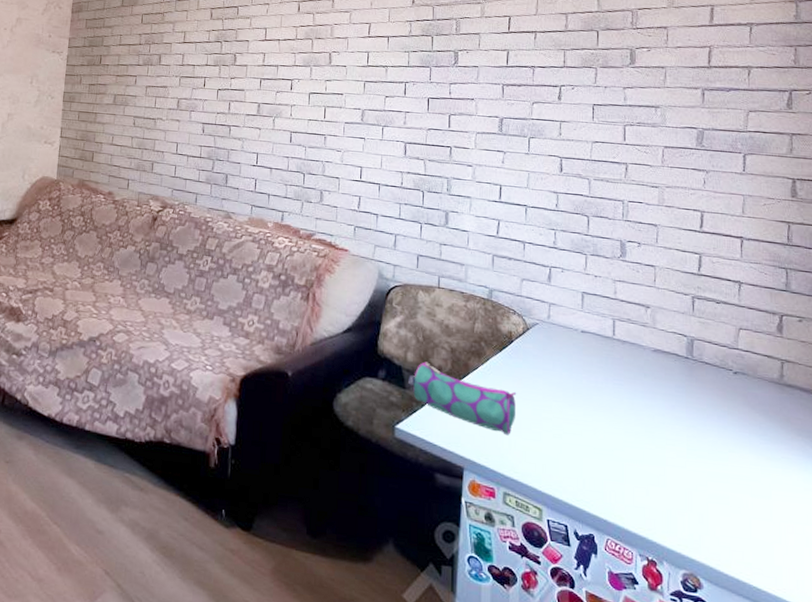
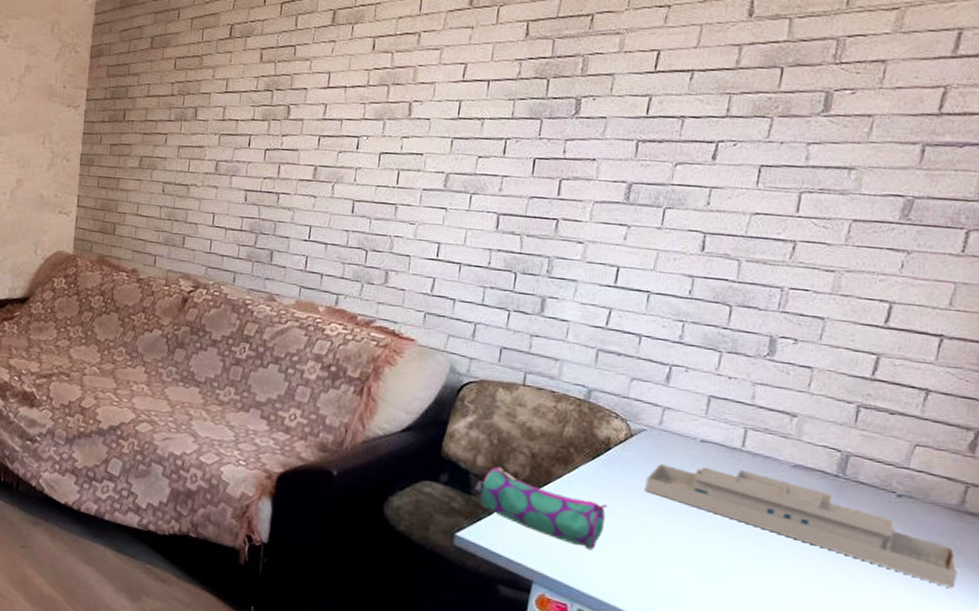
desk organizer: none [544,352,790,454] -> present [644,463,958,590]

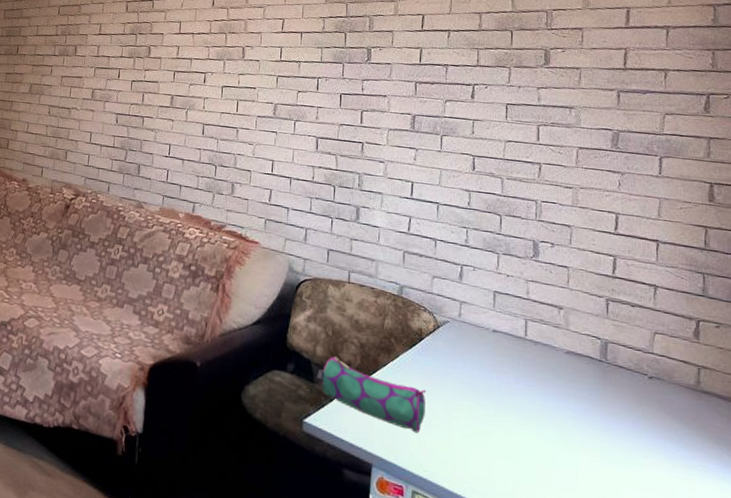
desk organizer: present [644,463,958,590] -> none [454,351,707,462]

